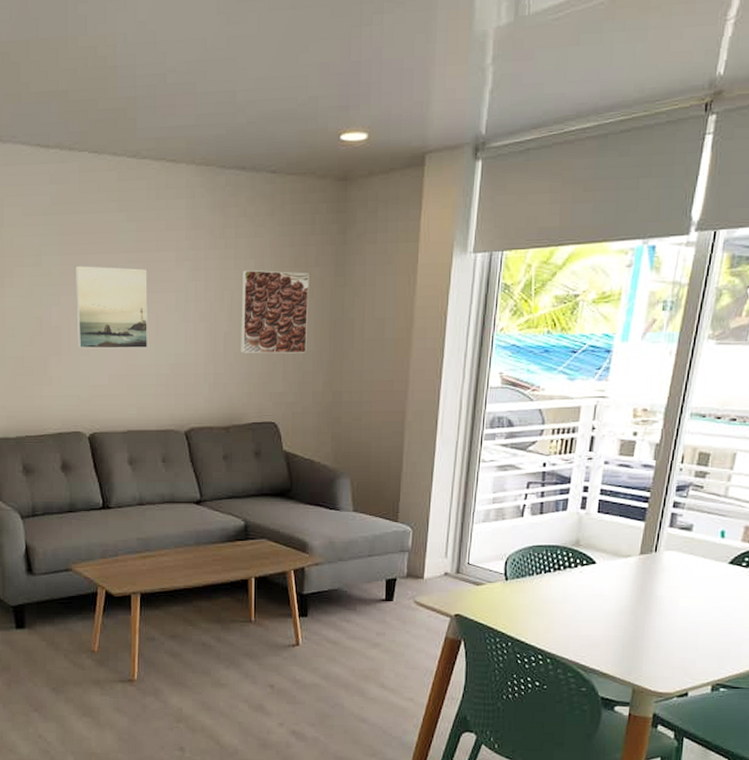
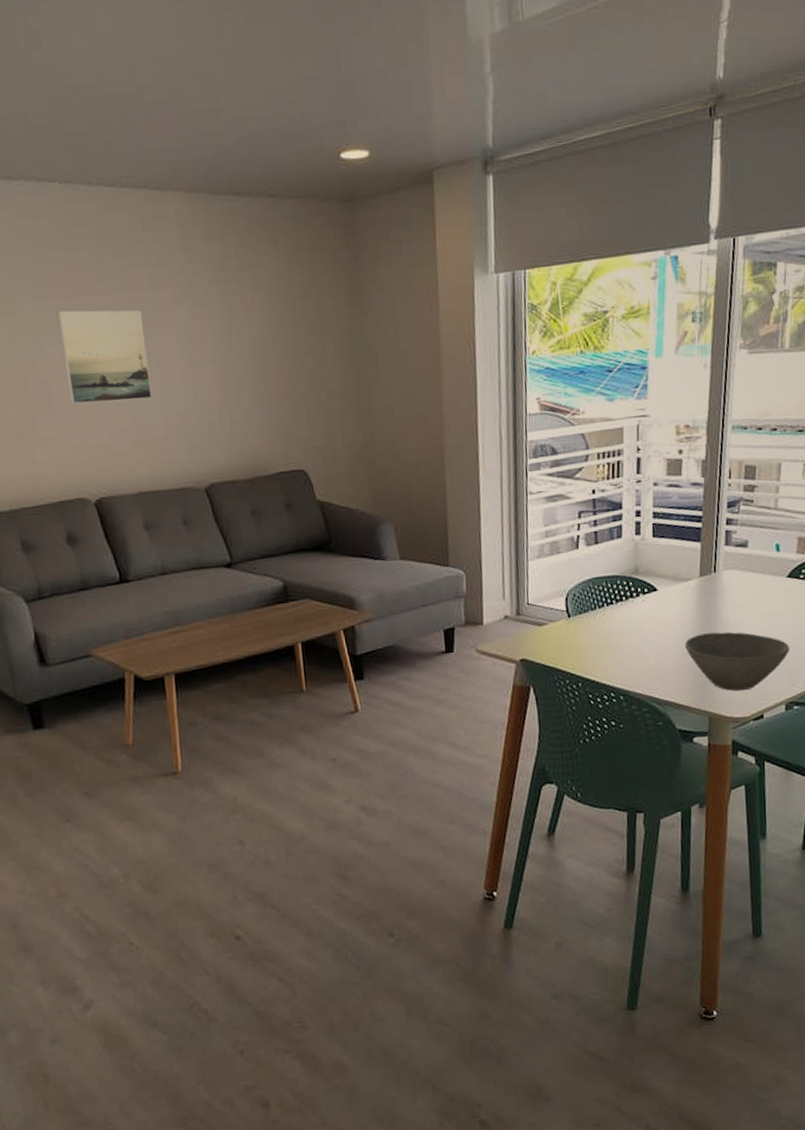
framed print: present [241,269,310,354] -> none [249,304,330,397]
bowl: none [617,609,724,668] -> present [685,631,790,691]

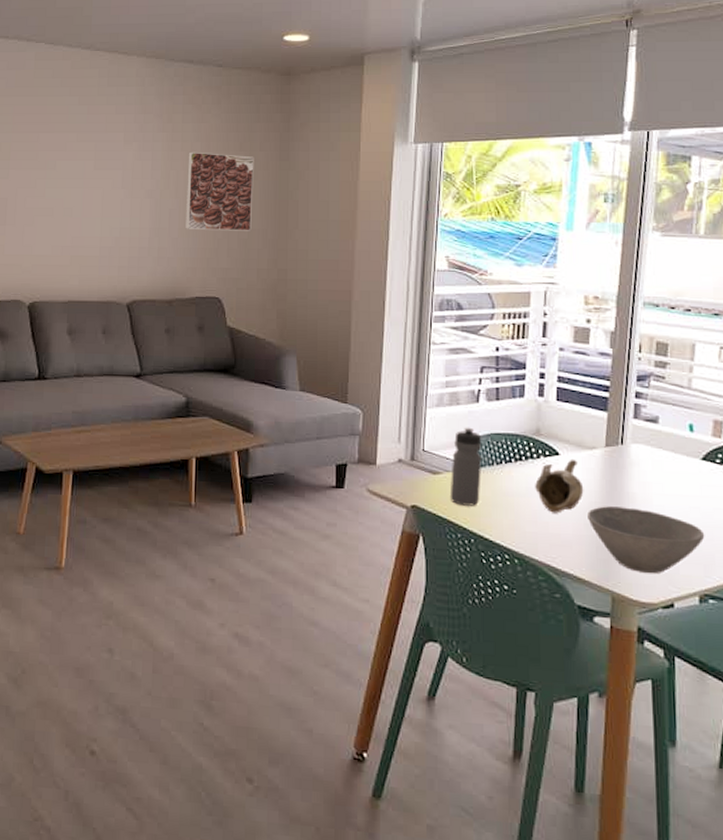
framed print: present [57,309,153,405] -> none [23,142,96,222]
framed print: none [249,304,330,397] -> present [185,152,254,231]
water bottle: none [556,574,585,653] -> present [449,427,482,506]
teapot: none [636,592,681,648] -> present [535,459,584,513]

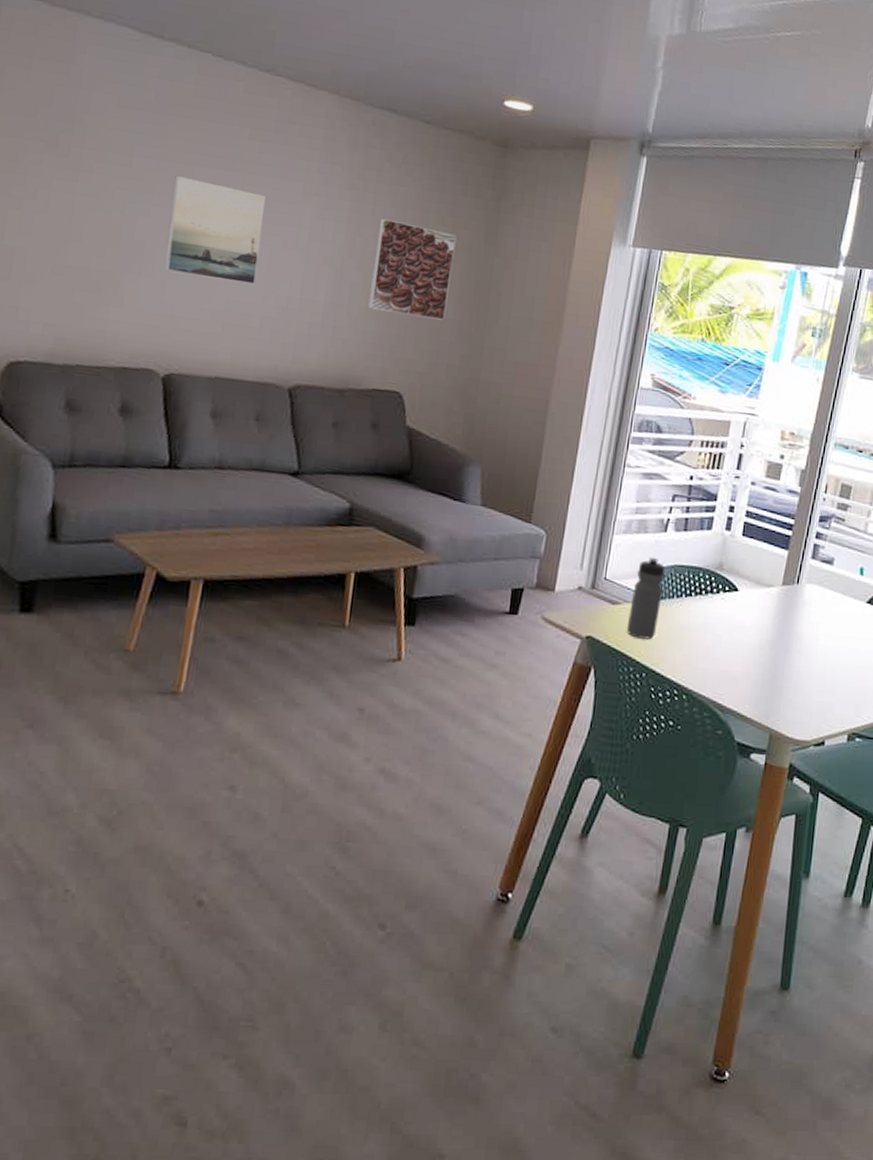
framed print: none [23,142,96,222] -> present [164,175,267,285]
teapot: present [535,459,584,513] -> none [711,595,757,650]
bowl: present [588,506,705,574] -> none [757,644,860,713]

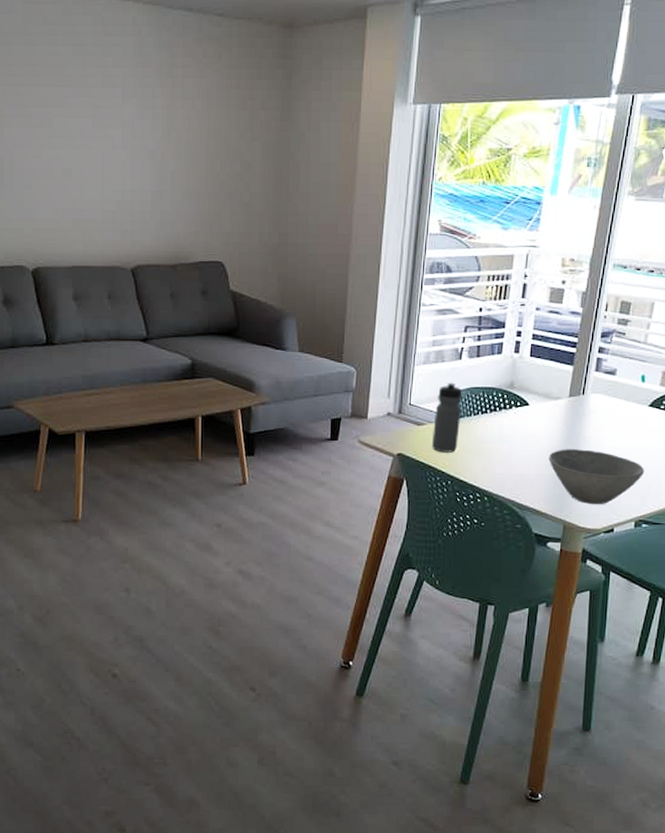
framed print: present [164,175,267,285] -> none [18,97,94,184]
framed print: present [368,218,457,320] -> none [188,110,256,194]
bowl: none [757,644,860,713] -> present [549,449,645,505]

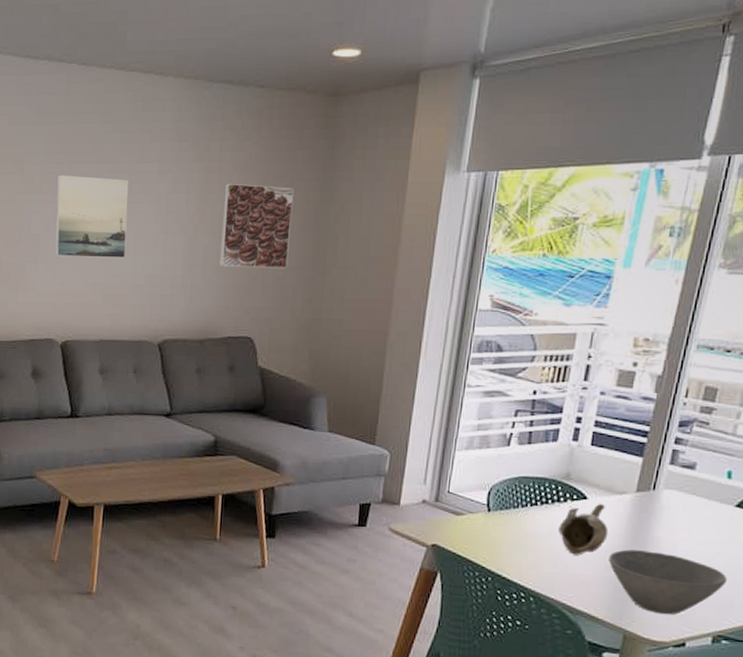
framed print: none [18,97,94,184] -> present [55,174,129,259]
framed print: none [188,110,256,194] -> present [219,183,294,268]
water bottle: present [431,382,463,453] -> none [471,470,510,547]
teapot: none [506,408,548,457] -> present [558,503,609,555]

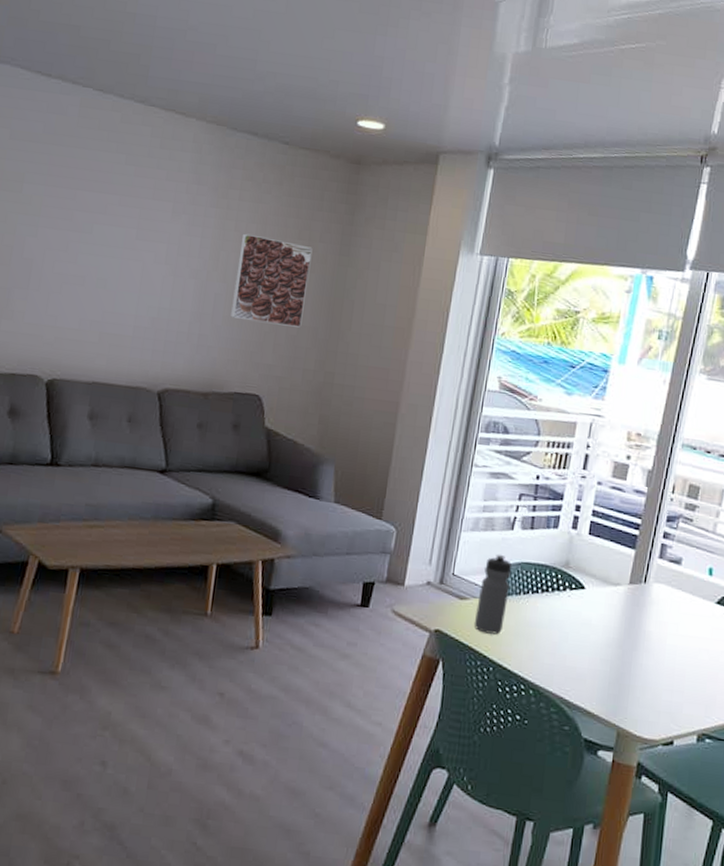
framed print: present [55,174,129,259] -> none [49,199,140,298]
water bottle: none [471,470,510,547] -> present [473,554,513,635]
teapot: present [558,503,609,555] -> none [558,593,604,647]
bowl: present [609,549,728,615] -> none [604,642,710,712]

